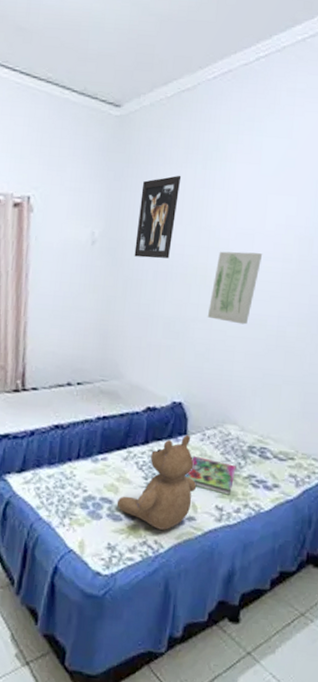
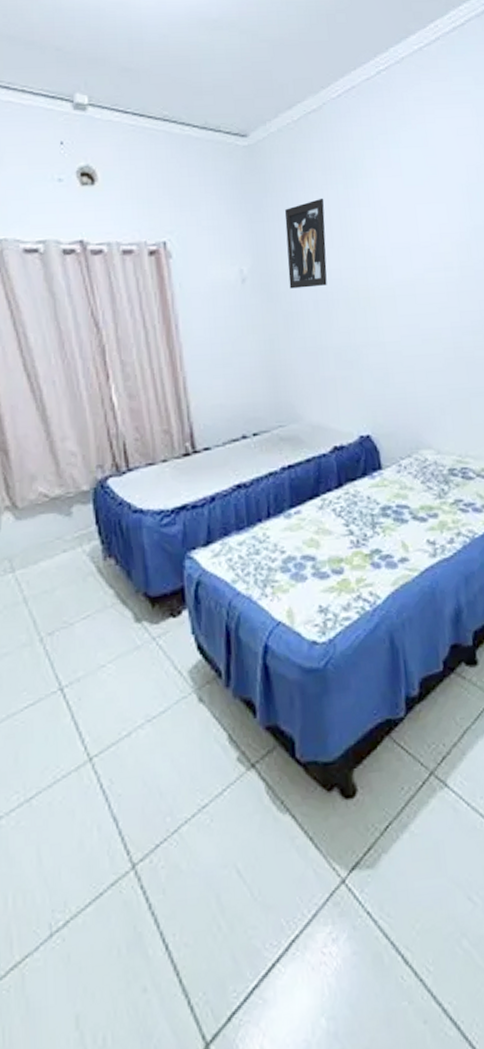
teddy bear: present [116,435,197,530] -> none [320,469,403,579]
book: present [184,455,236,495] -> none [387,490,441,527]
wall art: present [207,251,263,325] -> none [378,266,423,342]

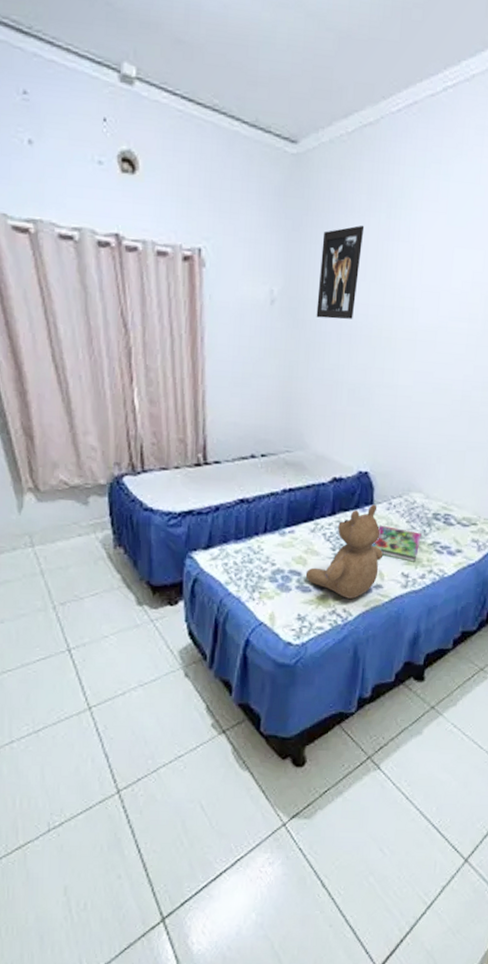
teddy bear: none [320,469,403,579] -> present [305,504,384,599]
book: none [387,490,441,527] -> present [371,525,422,562]

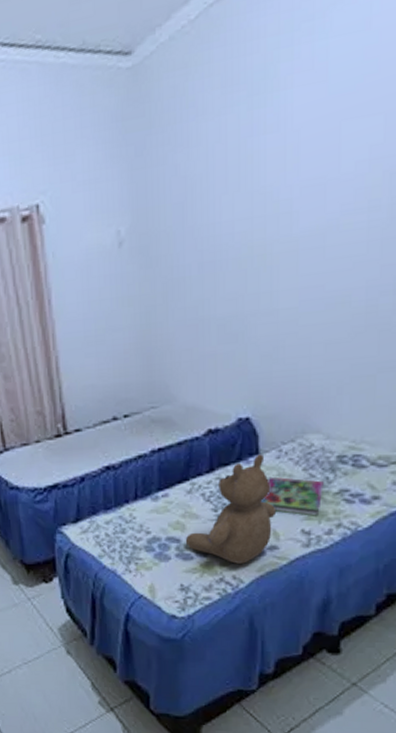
wall art: present [316,225,365,320] -> none [171,127,221,250]

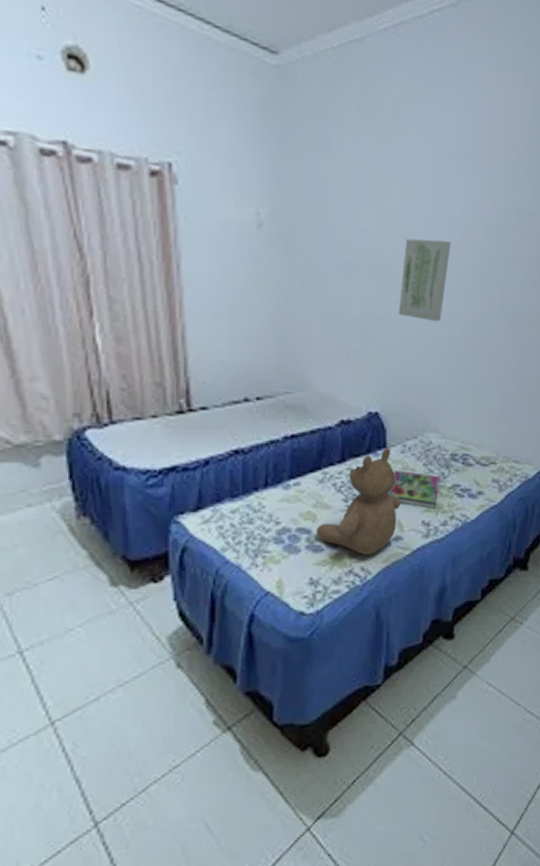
wall art: none [271,207,340,308] -> present [398,238,452,322]

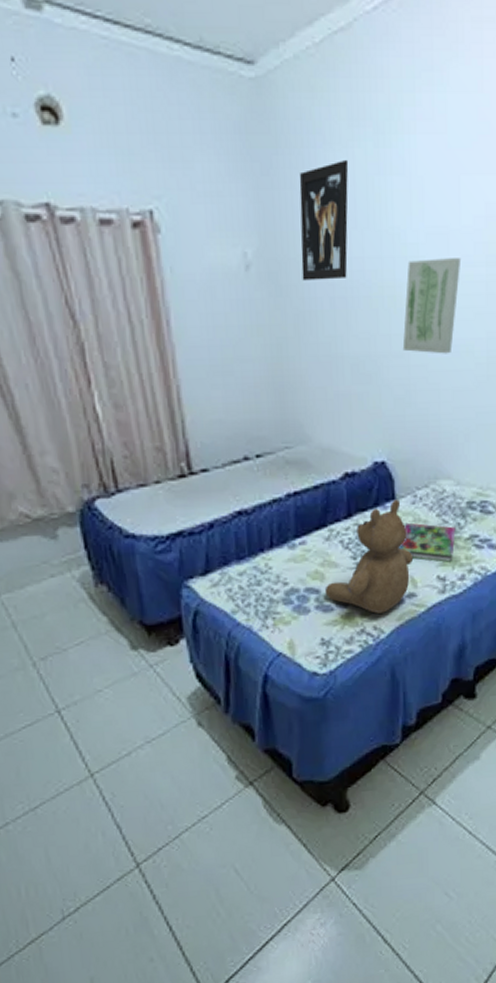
wall art: none [310,146,357,246] -> present [299,159,349,281]

